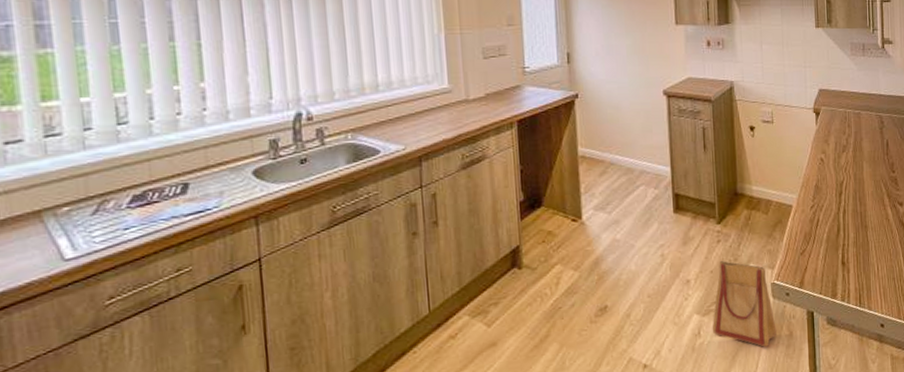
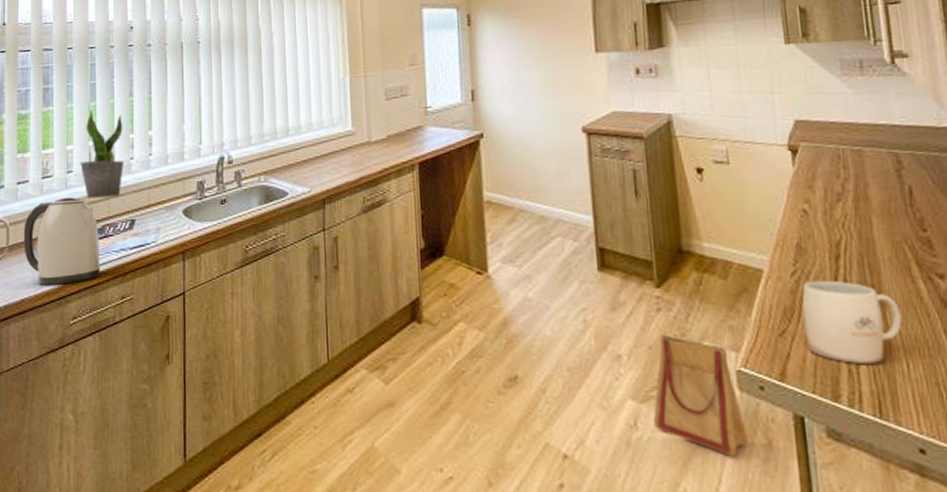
kettle: none [21,158,146,265] -> present [24,197,101,285]
potted plant: none [102,56,169,161] -> present [80,111,125,199]
mug: none [816,211,876,270] -> present [801,280,902,365]

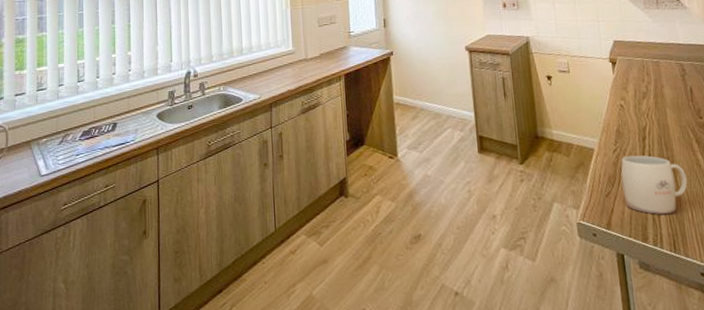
kettle: present [24,197,101,285] -> none [21,105,88,179]
potted plant: present [80,111,125,199] -> none [70,35,108,107]
shopping bag: present [652,335,748,456] -> none [519,199,586,286]

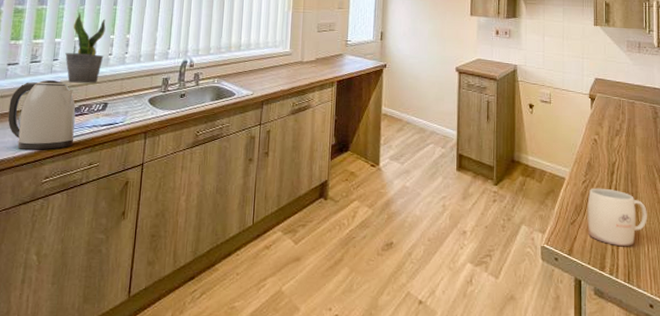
kettle: none [21,105,88,179] -> present [7,80,76,150]
potted plant: none [70,35,108,107] -> present [65,13,106,84]

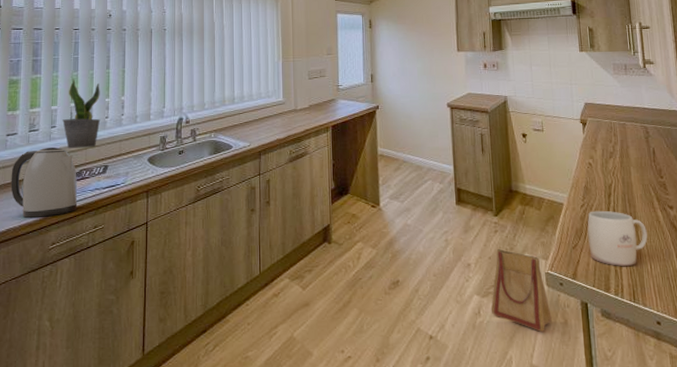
shopping bag: none [483,219,544,305] -> present [490,249,552,332]

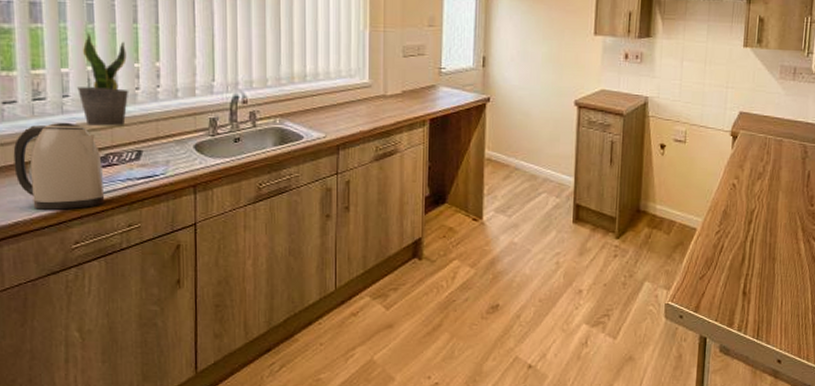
shopping bag: present [490,249,552,332] -> none [599,276,666,365]
mug: present [587,210,648,267] -> none [717,238,785,302]

